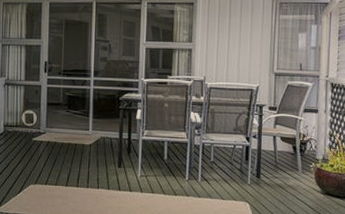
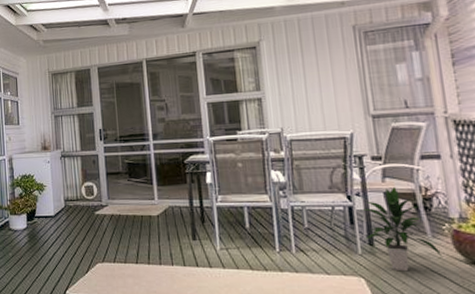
indoor plant: none [254,132,307,199] -> present [362,186,443,272]

